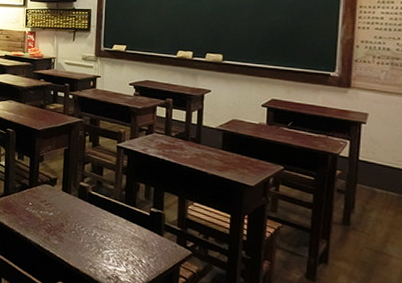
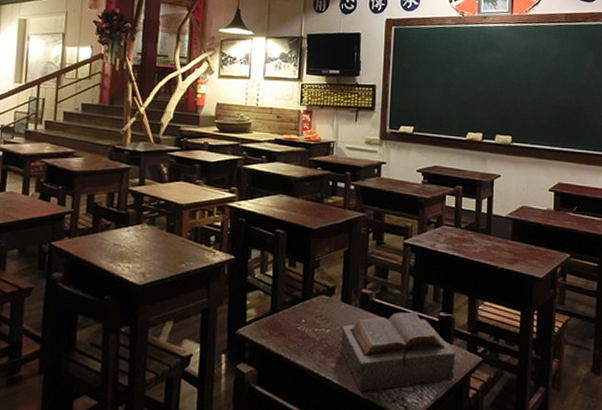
bible: none [62,204,166,268] -> present [340,312,456,393]

